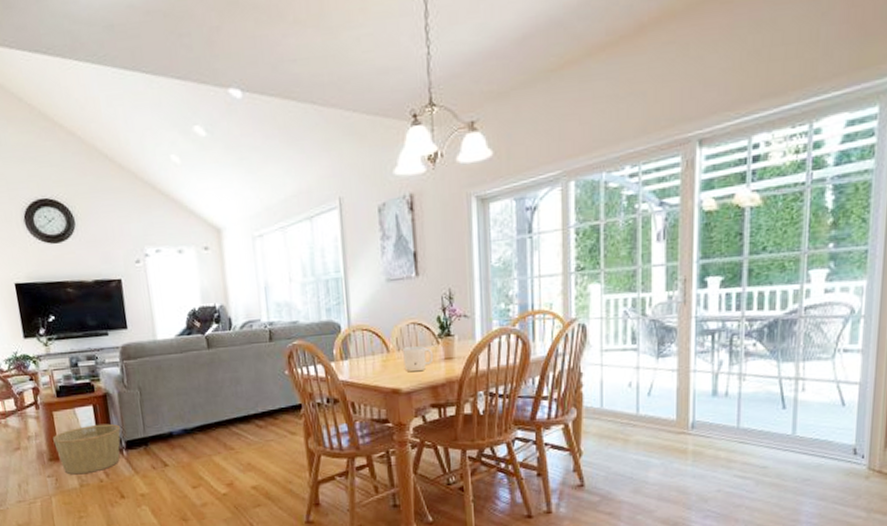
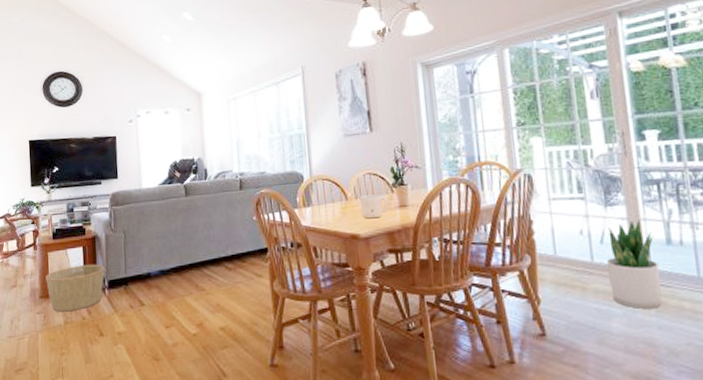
planter: none [652,371,702,459] -> present [607,220,662,310]

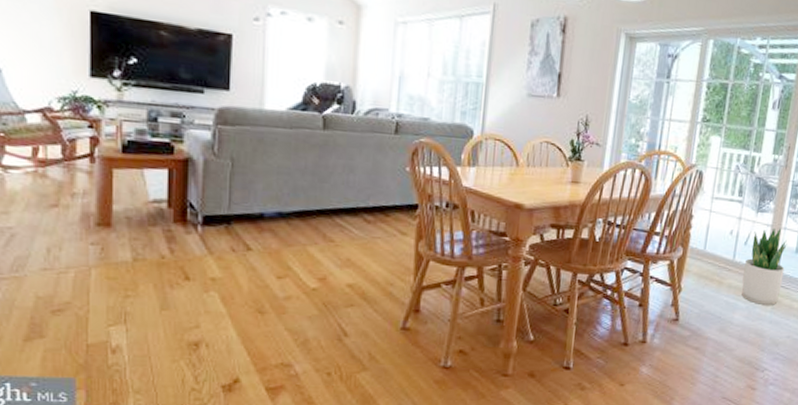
basket: present [46,264,105,312] -> none [107,191,199,247]
mug: present [360,194,390,219] -> none [530,164,562,191]

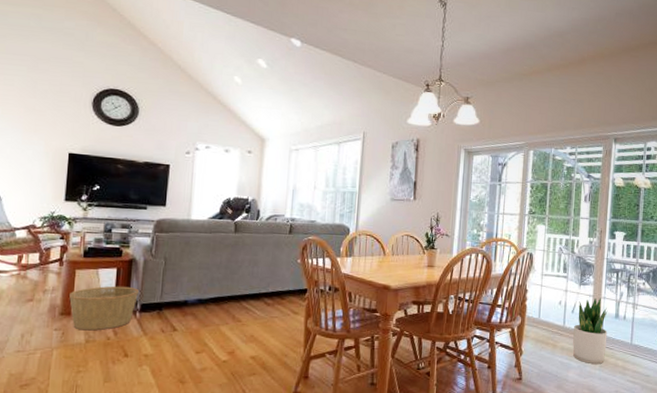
basket: none [107,191,199,247] -> present [69,286,138,331]

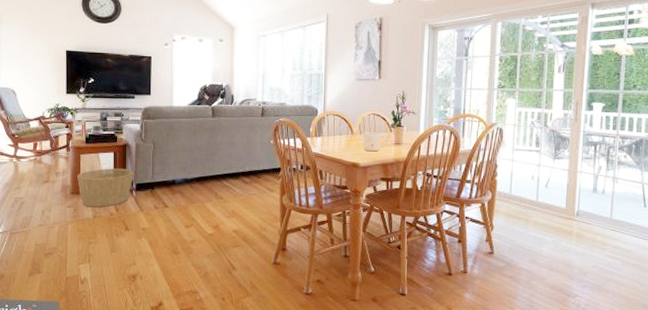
mug: none [395,253,420,274] -> present [363,132,387,152]
planter: present [572,298,608,365] -> none [546,172,585,240]

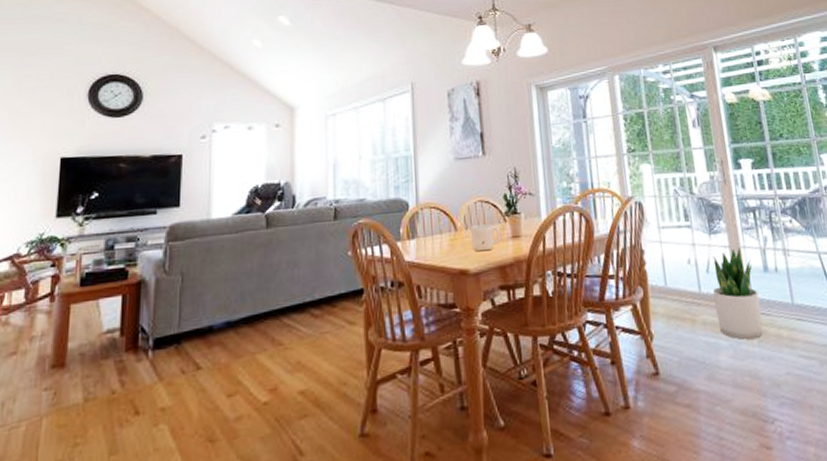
basket: present [77,168,133,208] -> none [63,317,150,386]
planter: none [546,172,585,240] -> present [713,247,763,340]

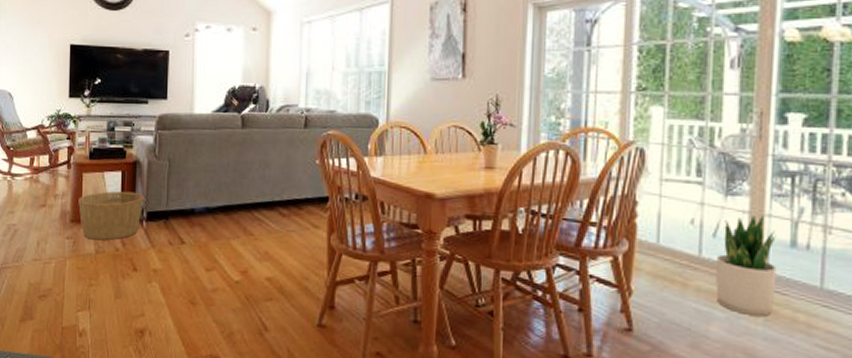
basket: none [63,317,150,386] -> present [78,191,144,241]
mug: present [471,224,502,252] -> none [441,150,474,178]

